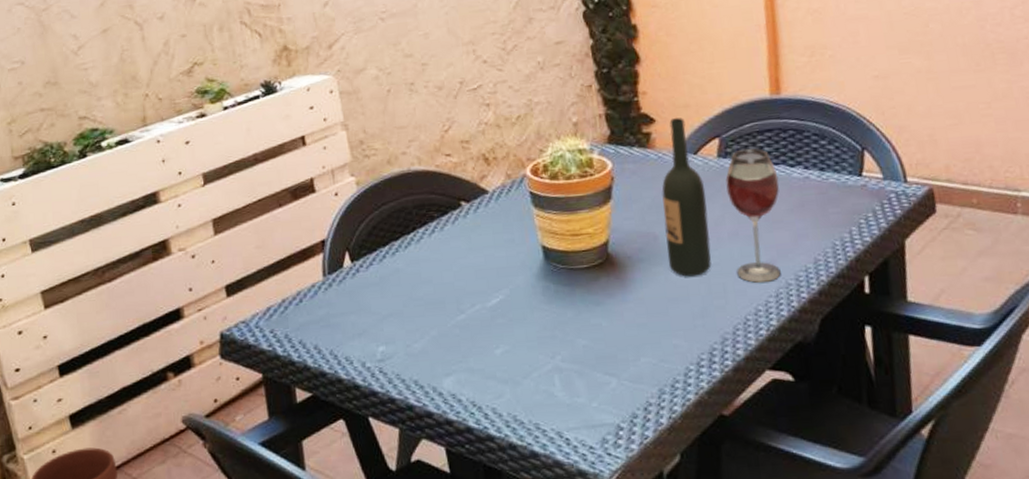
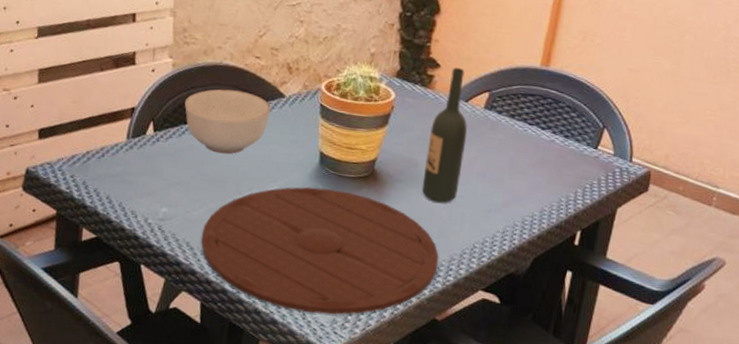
bowl: none [378,196,476,272] -> present [184,89,271,154]
placemat: none [429,285,711,436] -> present [201,187,439,315]
wineglass: present [725,148,781,283] -> none [476,106,530,220]

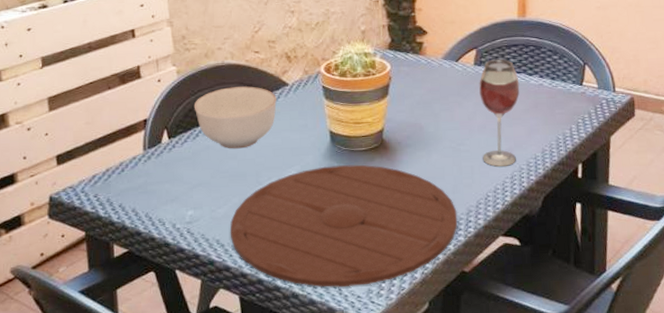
wine bottle: present [421,67,468,203] -> none [428,31,464,160]
wineglass: none [476,106,530,220] -> present [479,59,520,167]

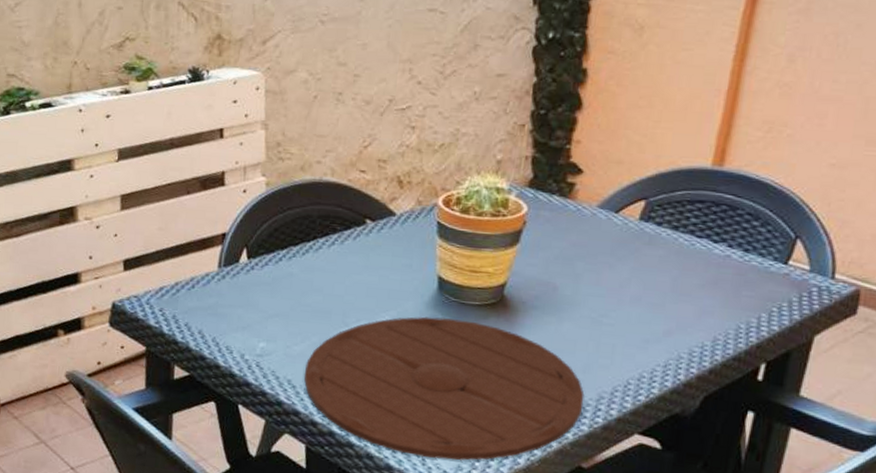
bowl: present [194,86,277,149] -> none [280,208,379,282]
wineglass: present [479,59,520,167] -> none [630,216,699,352]

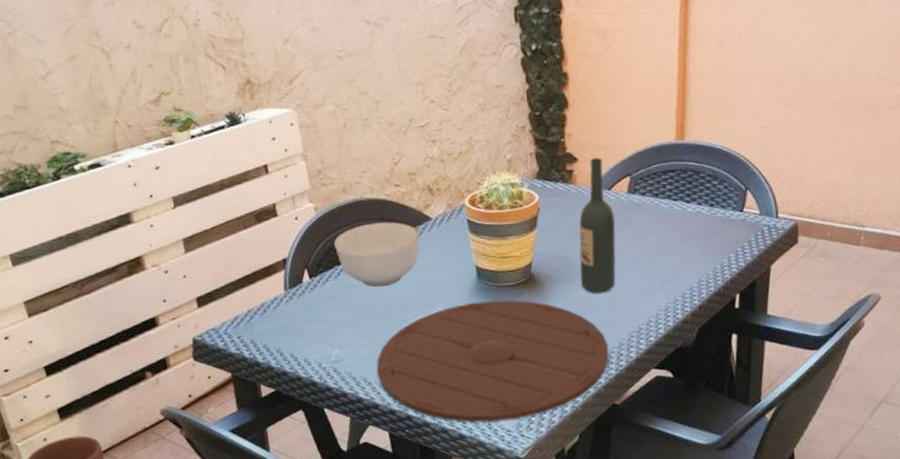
bowl: none [280,208,379,282] -> present [334,221,420,287]
wine bottle: none [562,173,619,333] -> present [579,158,617,293]

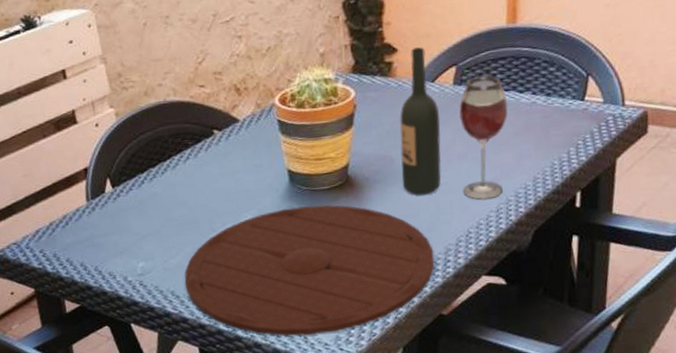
bowl: present [334,221,420,287] -> none [136,125,227,195]
wineglass: none [632,186,676,299] -> present [459,76,508,200]

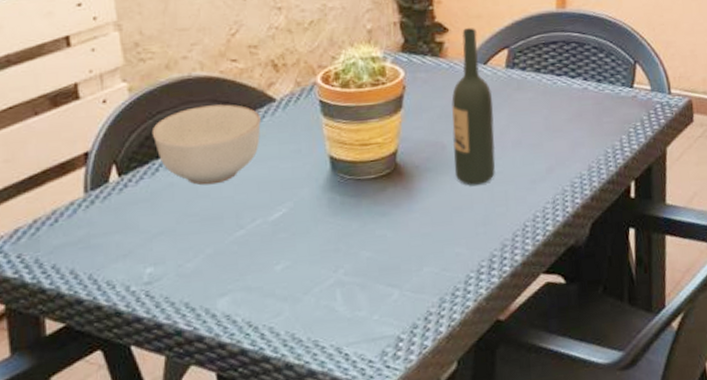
bowl: none [136,125,227,195] -> present [151,104,261,185]
placemat: present [184,204,435,336] -> none [202,196,490,353]
wineglass: present [459,76,508,200] -> none [512,59,561,190]

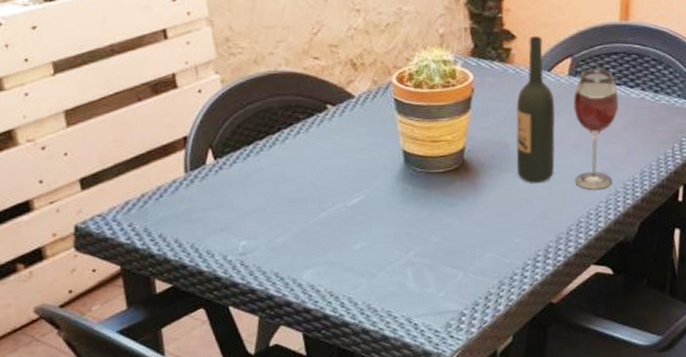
bowl: present [151,104,261,185] -> none [242,98,341,171]
wineglass: none [512,59,561,190] -> present [573,69,619,190]

